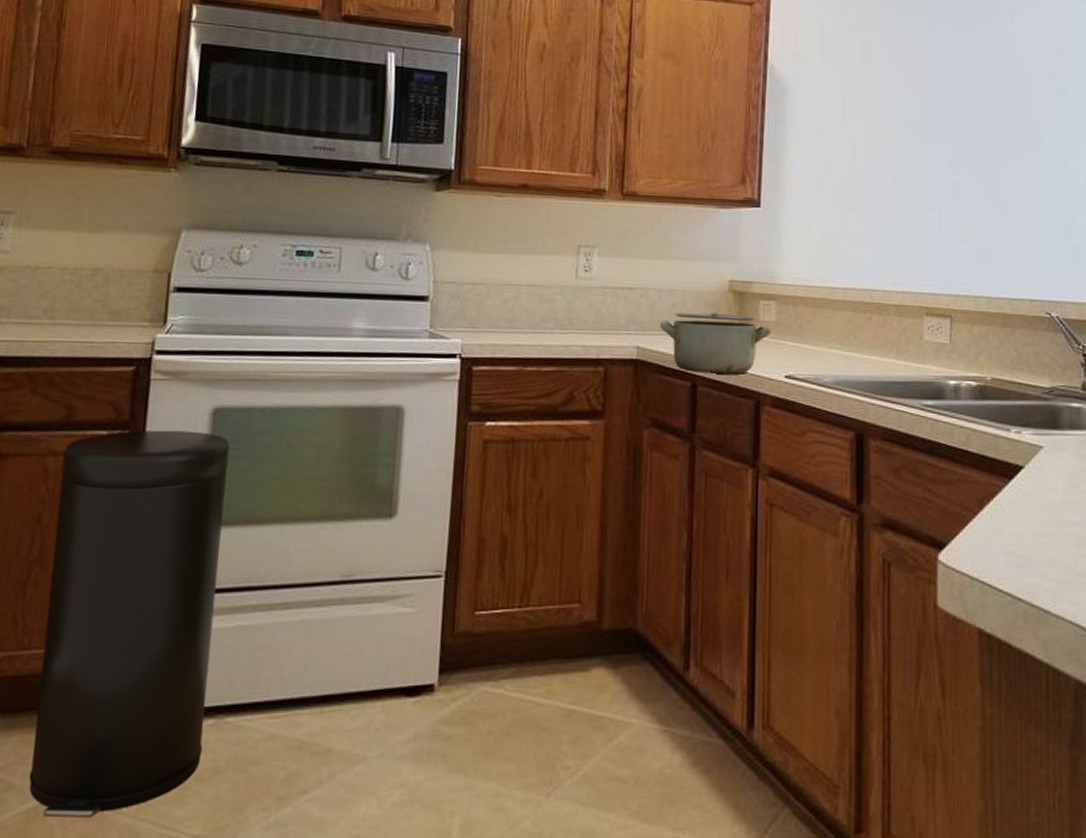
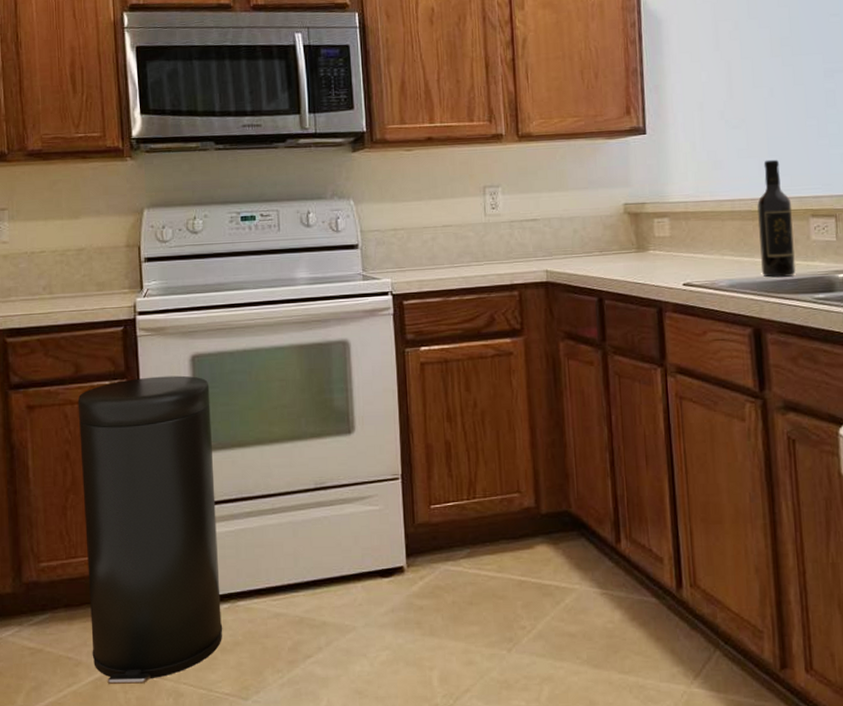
saucepan: present [660,312,772,375] -> none [564,233,667,289]
wine bottle: none [870,249,907,379] -> present [757,159,796,278]

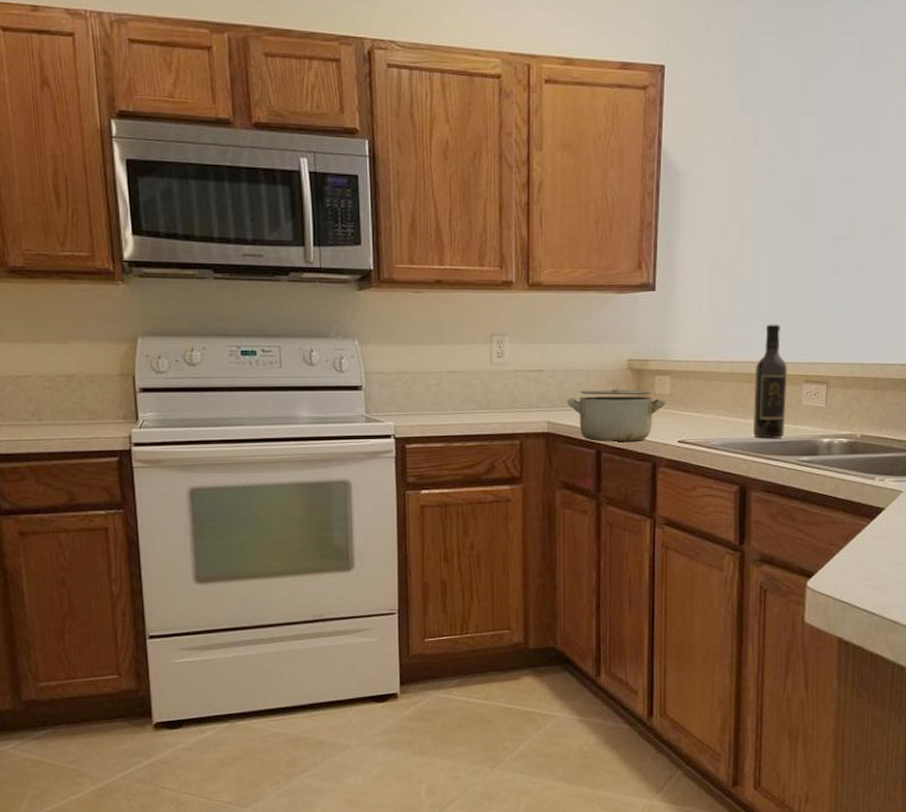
pedal bin: present [77,375,223,684] -> none [72,508,223,793]
saucepan: none [564,233,667,289] -> present [567,388,666,441]

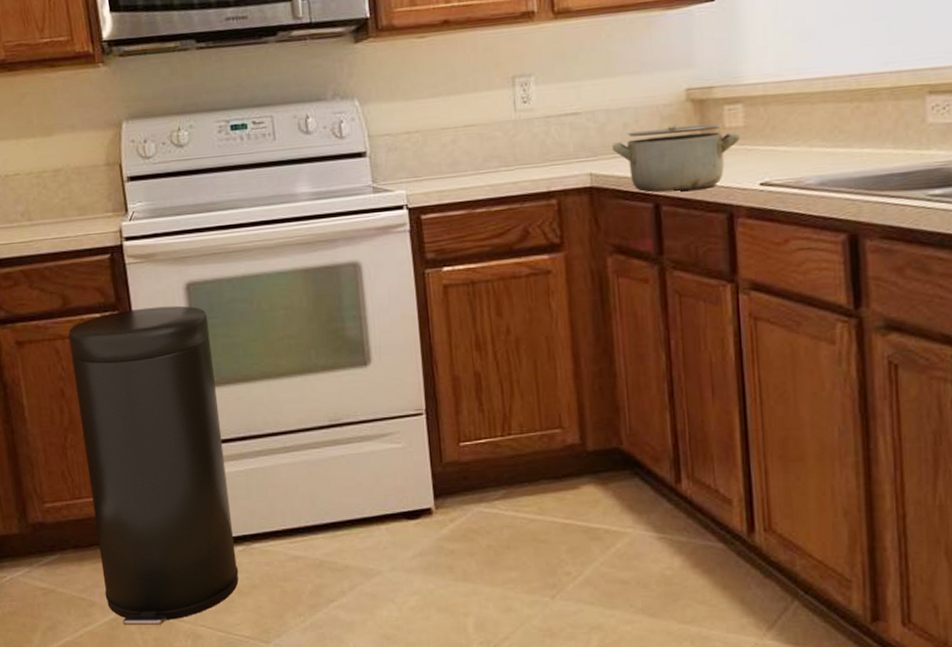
pedal bin: none [72,508,223,793] -> present [68,305,239,625]
wine bottle: present [753,324,788,439] -> none [857,23,905,172]

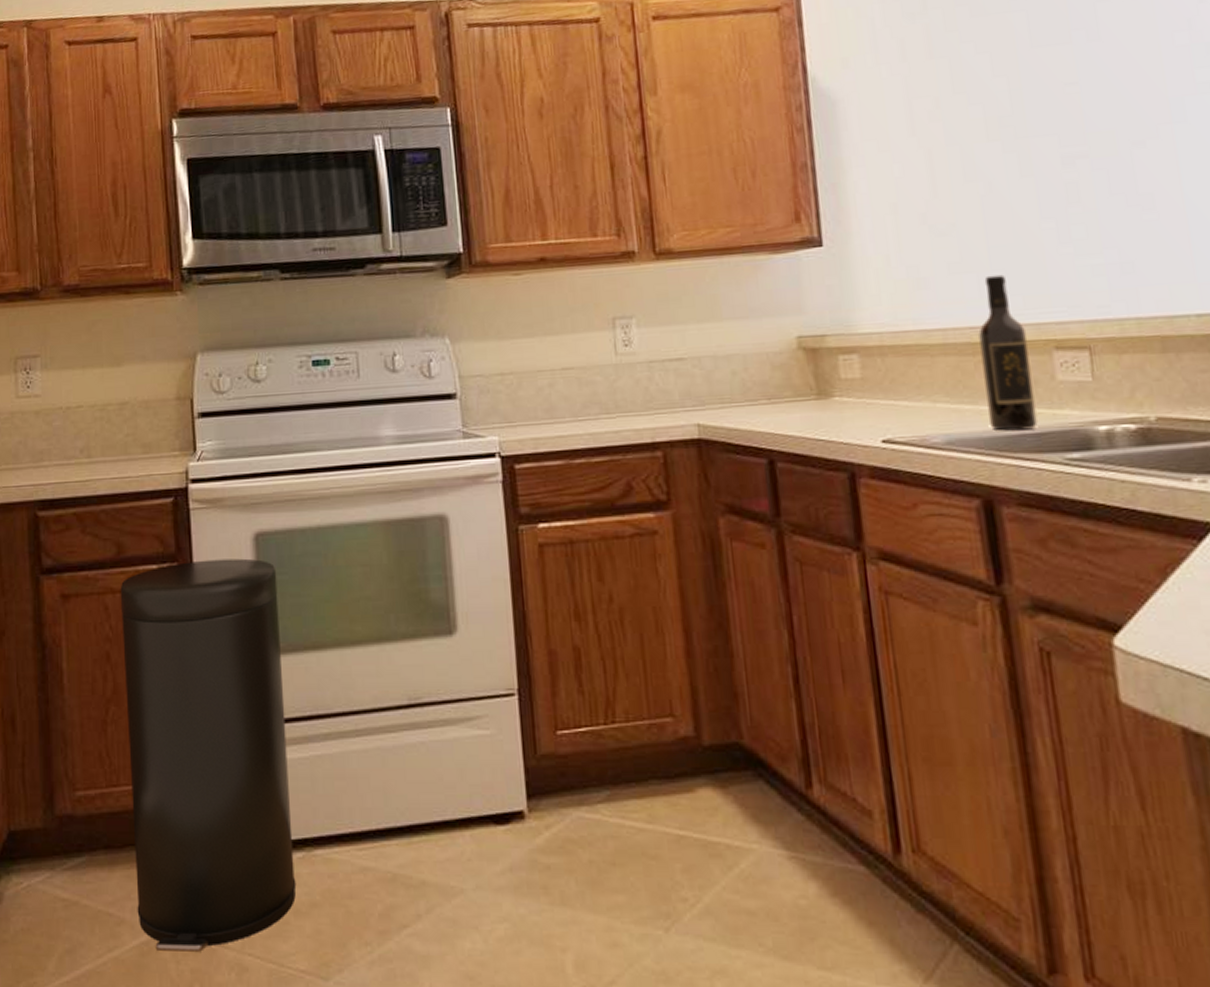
saucepan: present [612,123,741,193] -> none [720,374,858,448]
wine bottle: none [857,23,905,172] -> present [978,274,1038,431]

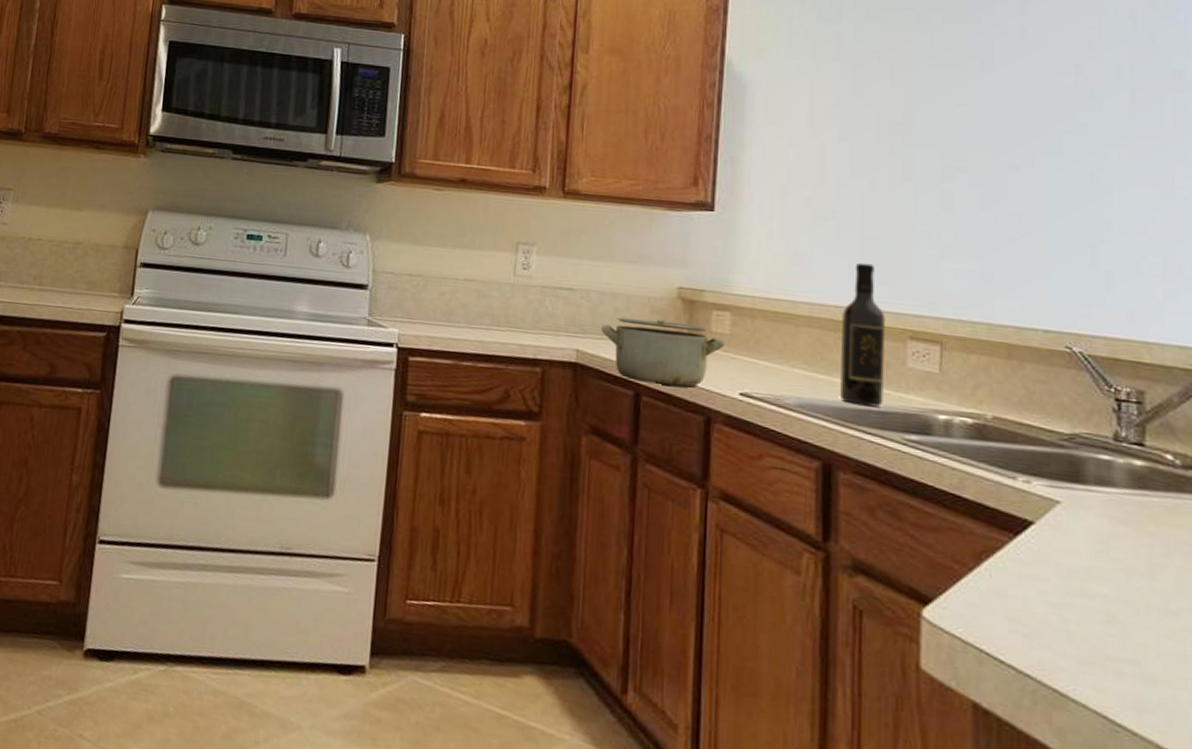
pedal bin: present [120,558,297,952] -> none [11,391,185,738]
saucepan: none [720,374,858,448] -> present [601,317,725,388]

